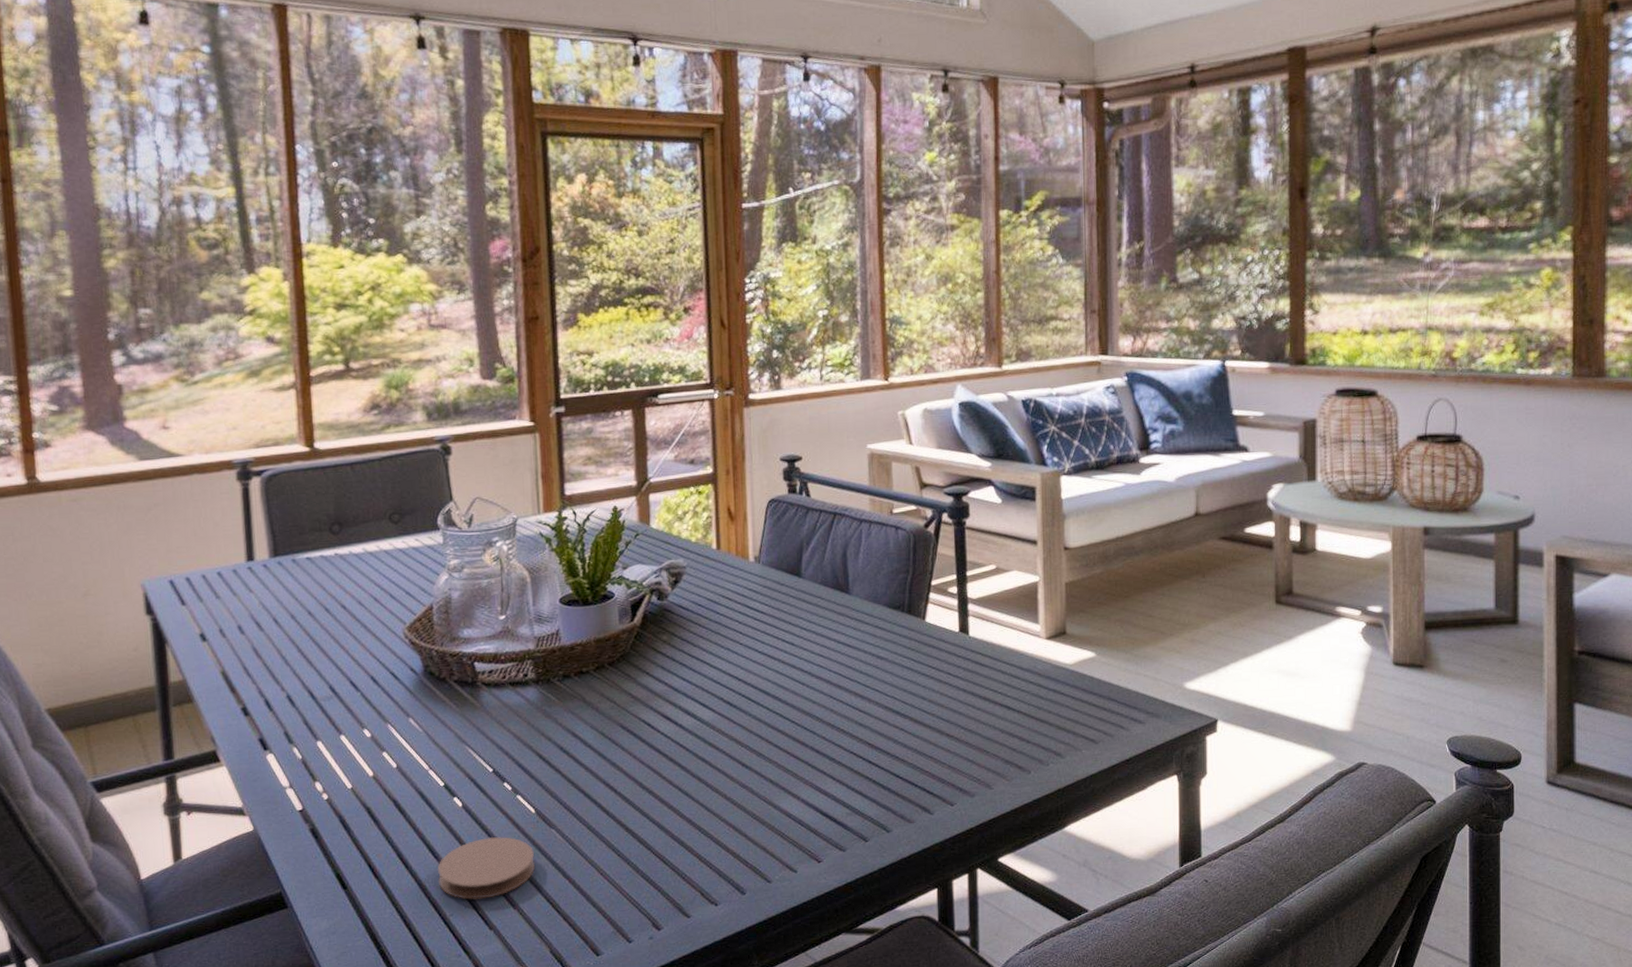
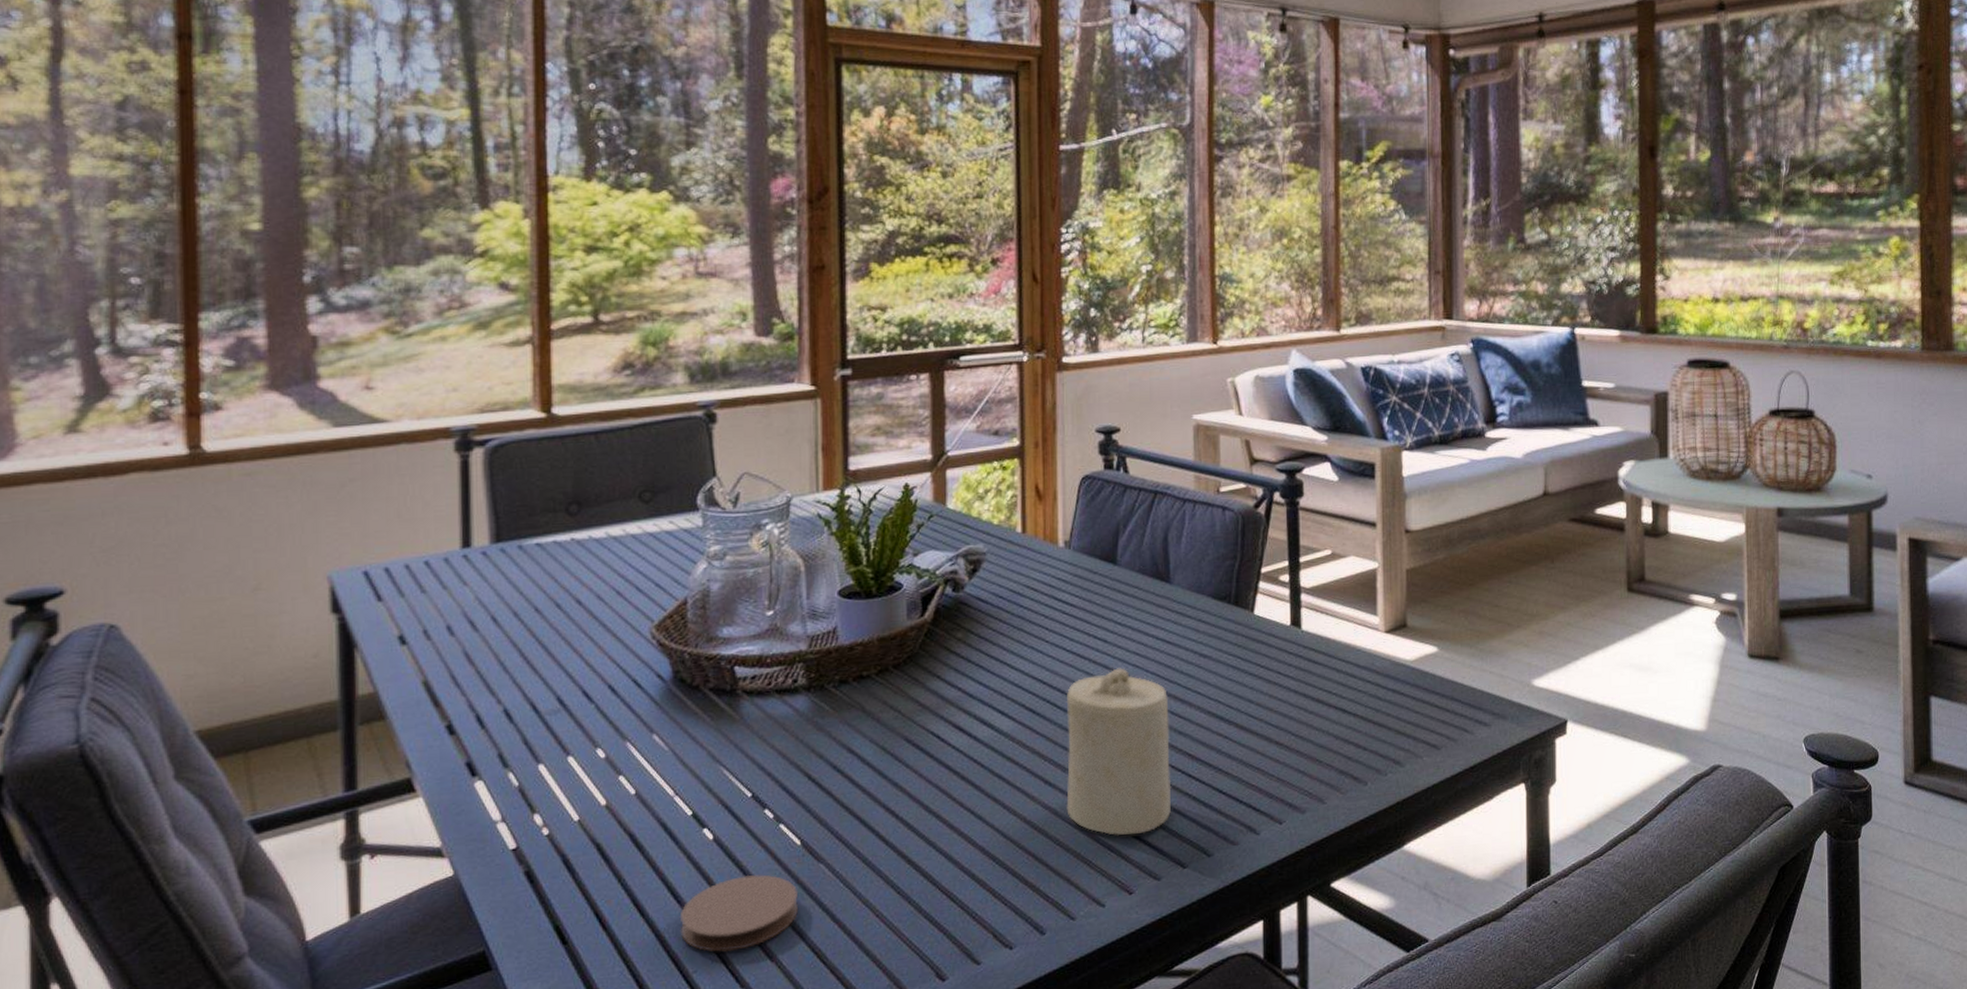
candle: none [759,667,854,812] -> present [1066,668,1172,835]

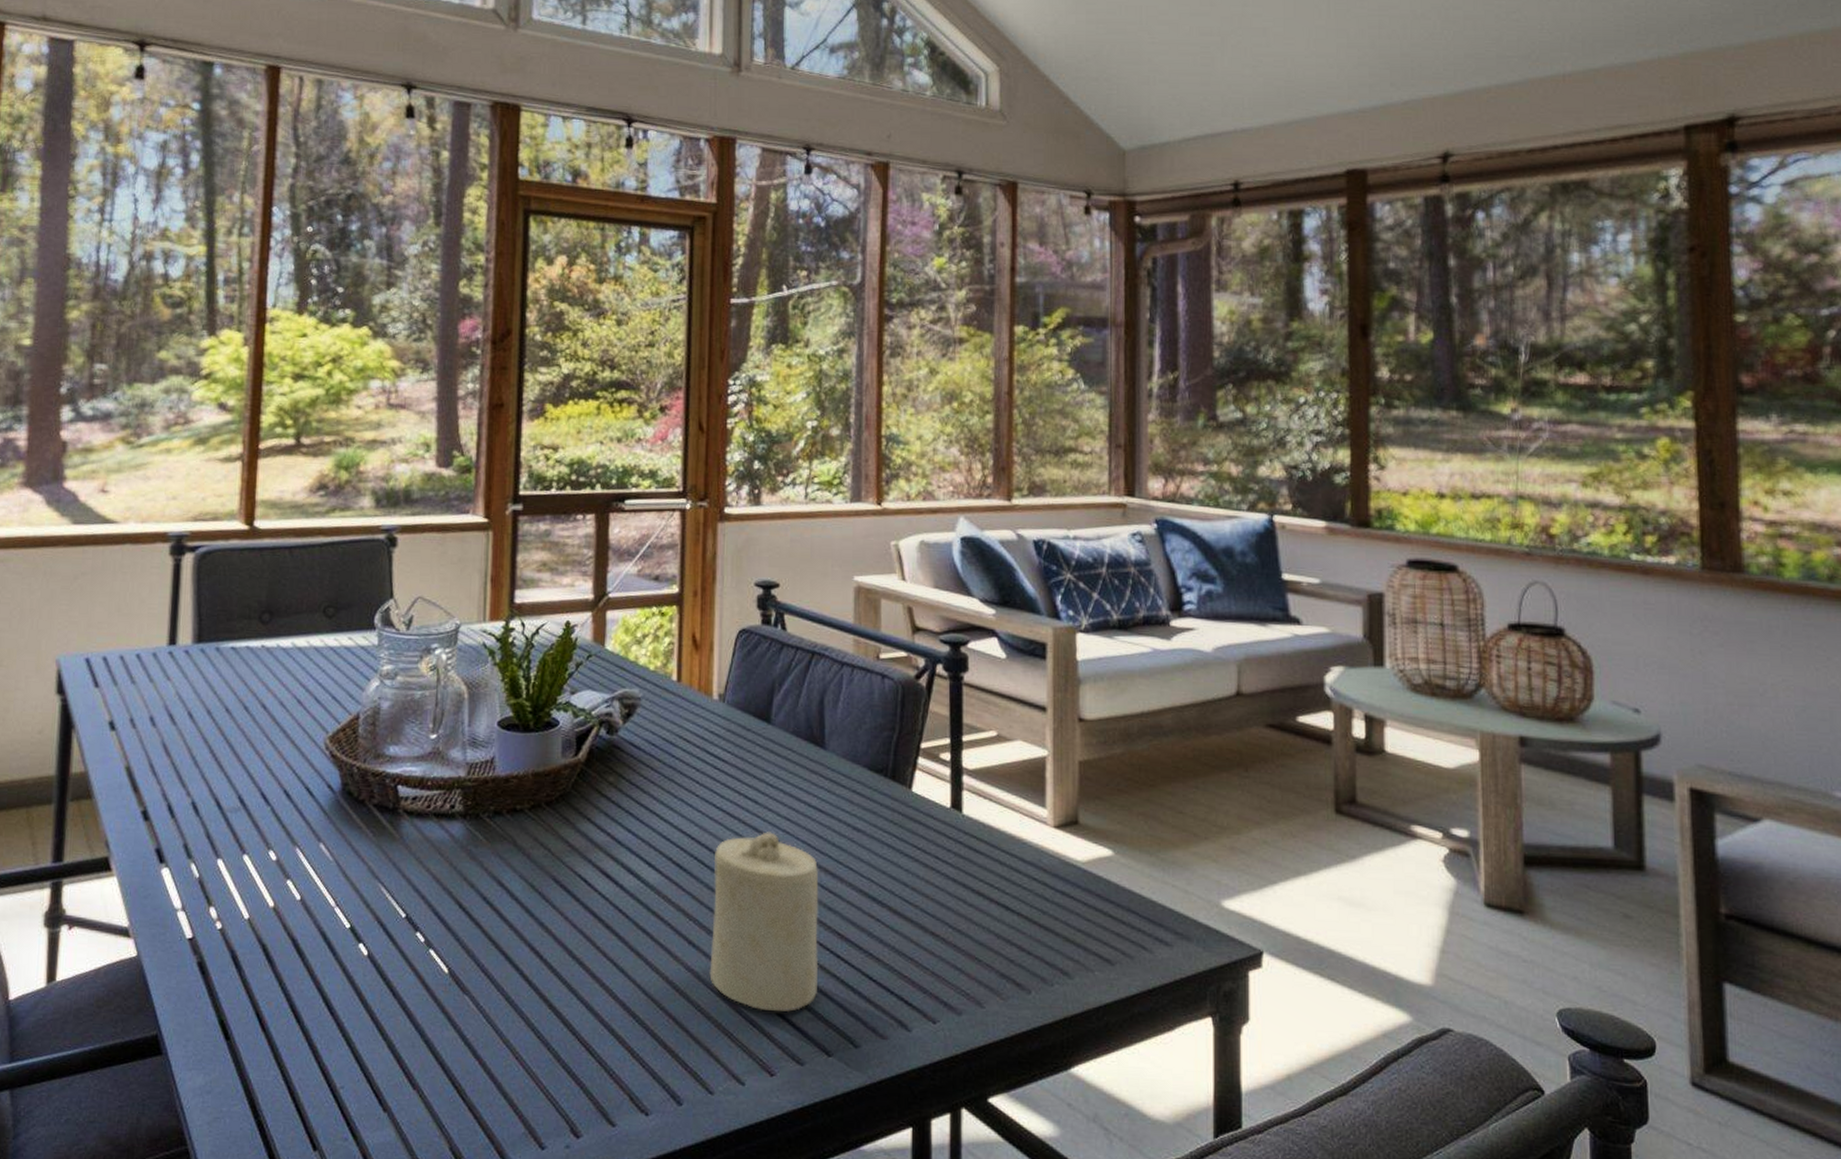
coaster: present [679,874,799,953] -> none [331,996,443,1073]

